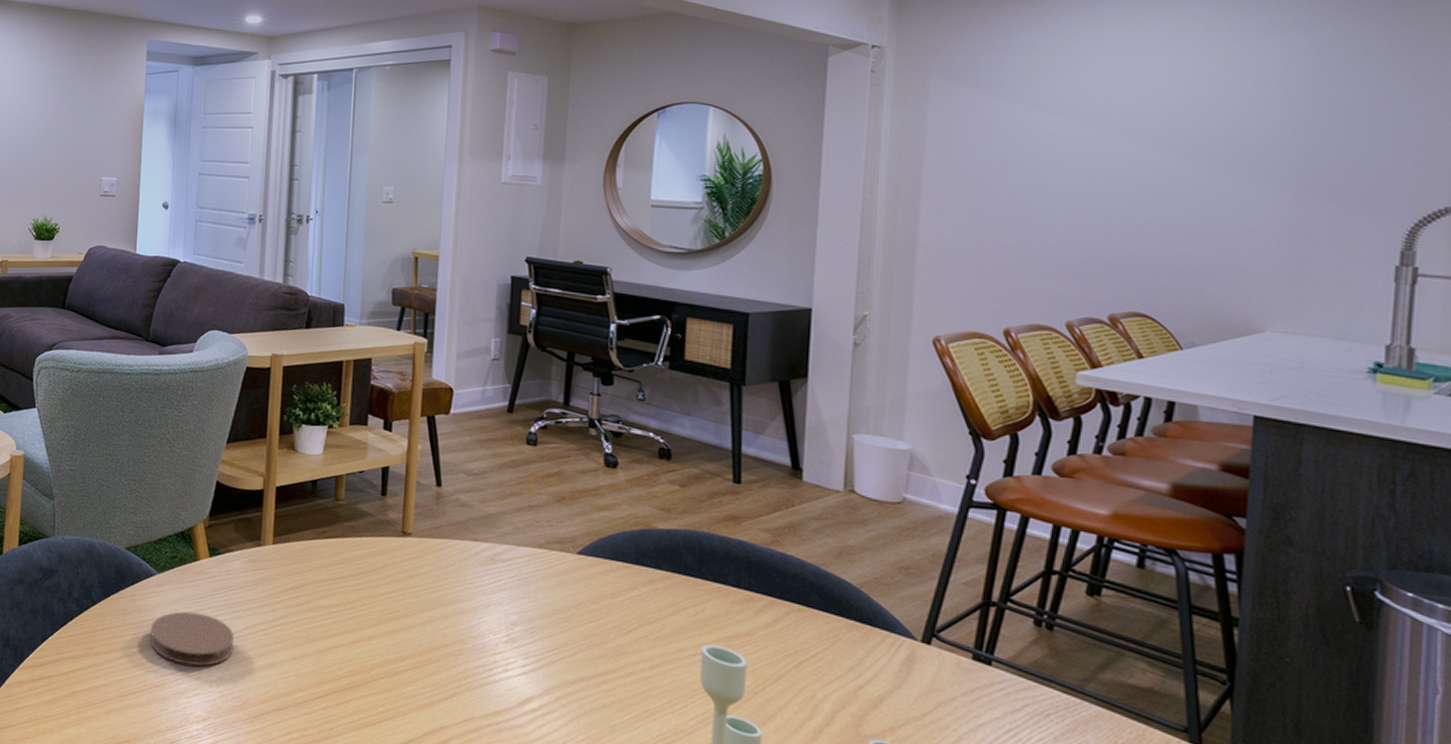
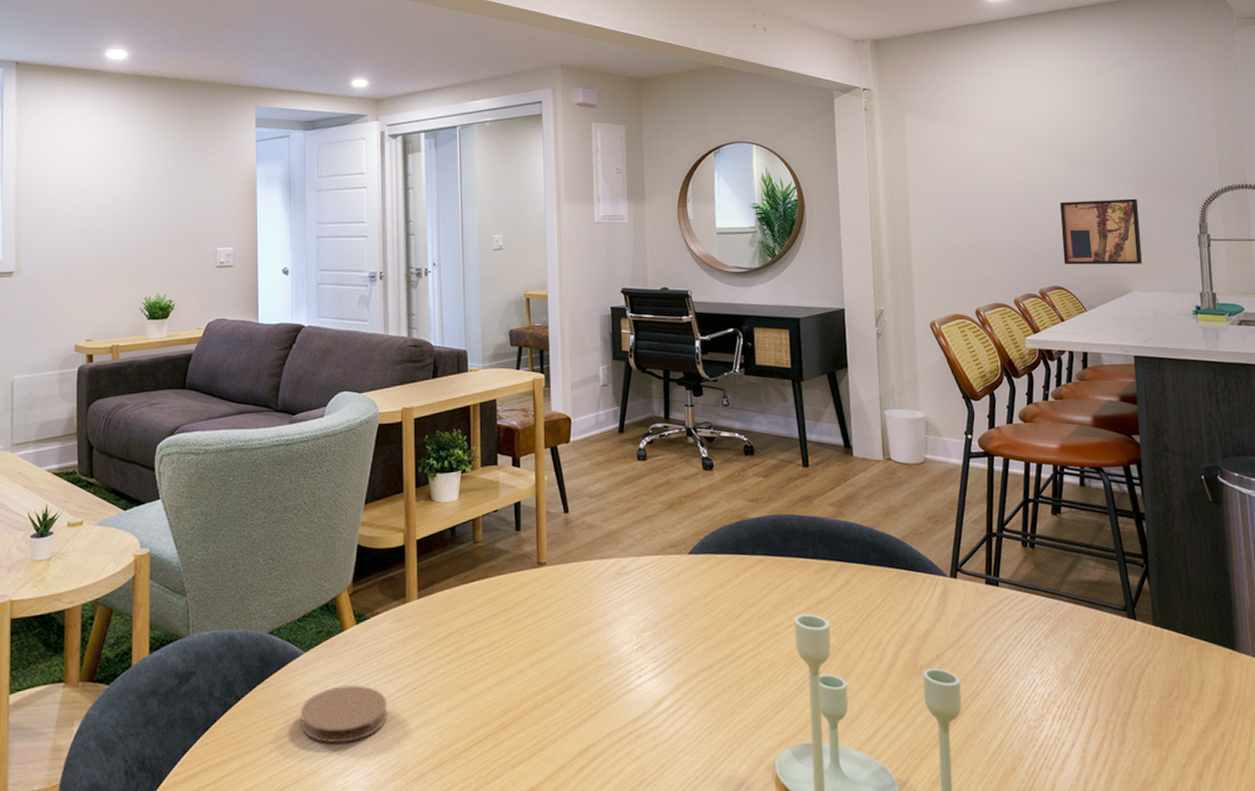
wall art: none [1154,204,1294,297] -> present [1059,198,1143,265]

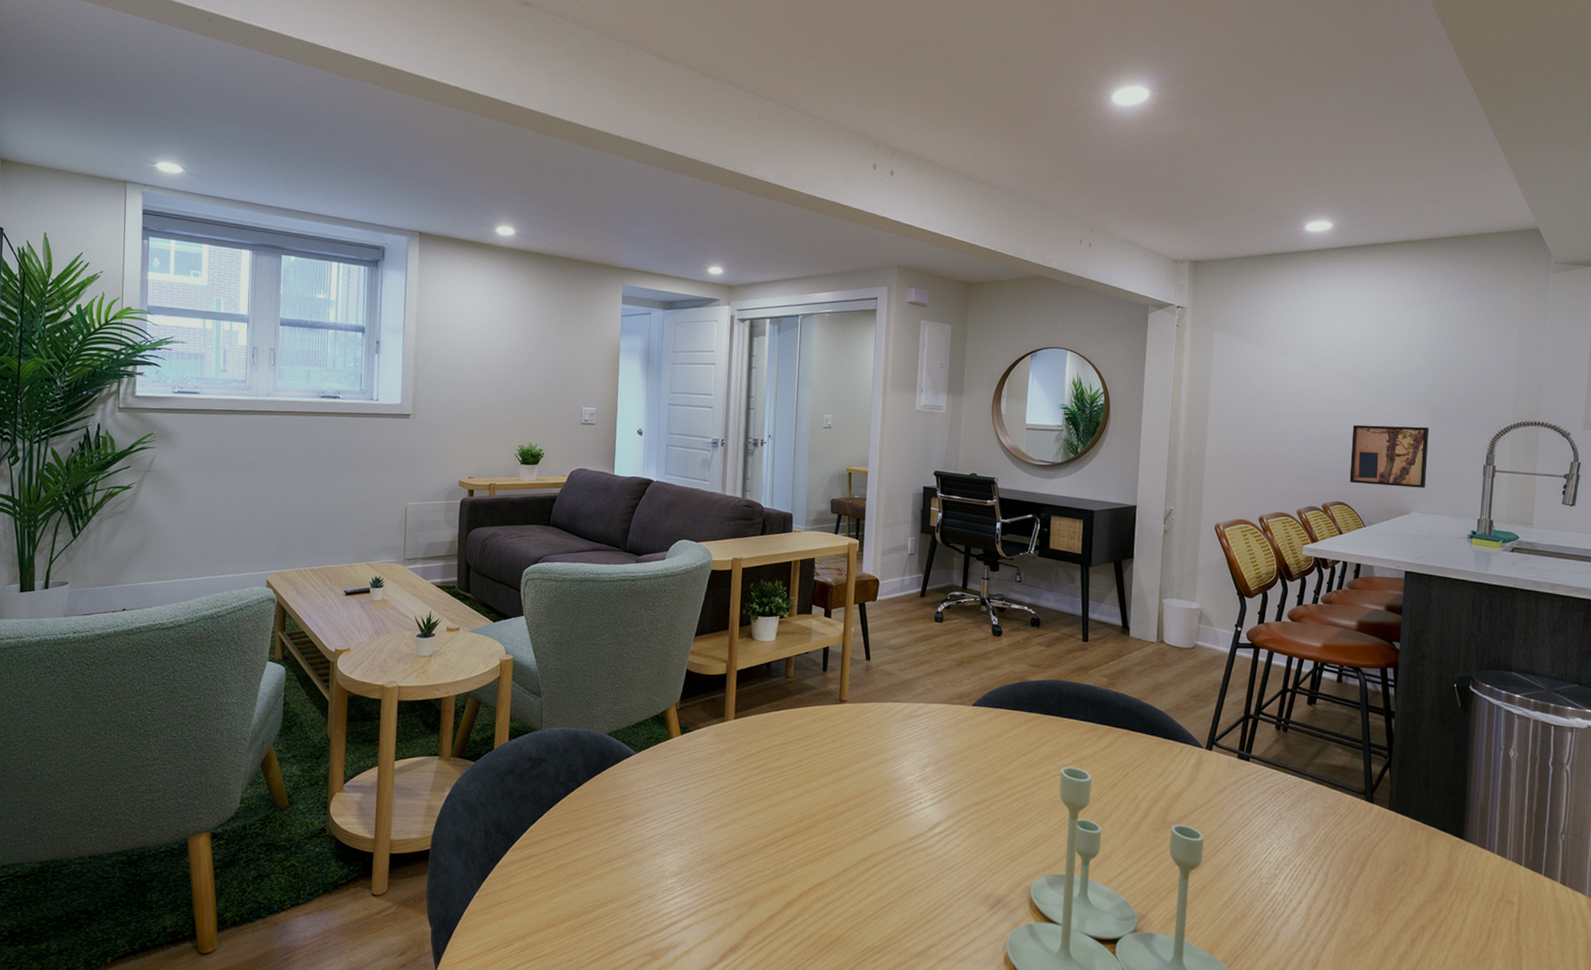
coaster: present [300,684,387,744] -> none [629,783,702,830]

